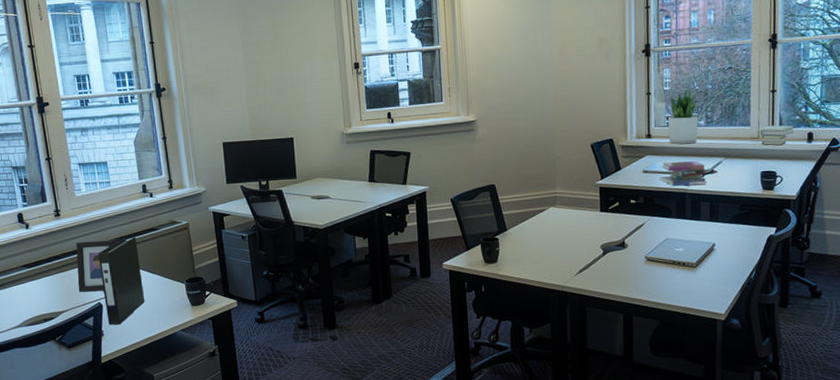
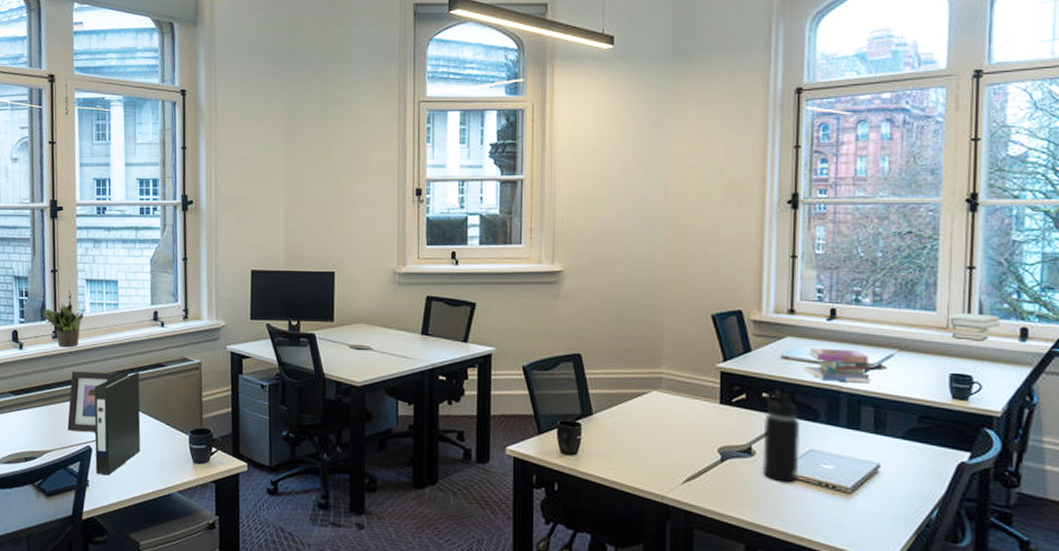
potted plant: none [43,184,81,223] -> present [43,303,85,348]
water bottle: none [631,197,660,264] -> present [761,392,801,482]
planter: present [667,90,699,145] -> none [819,257,862,327]

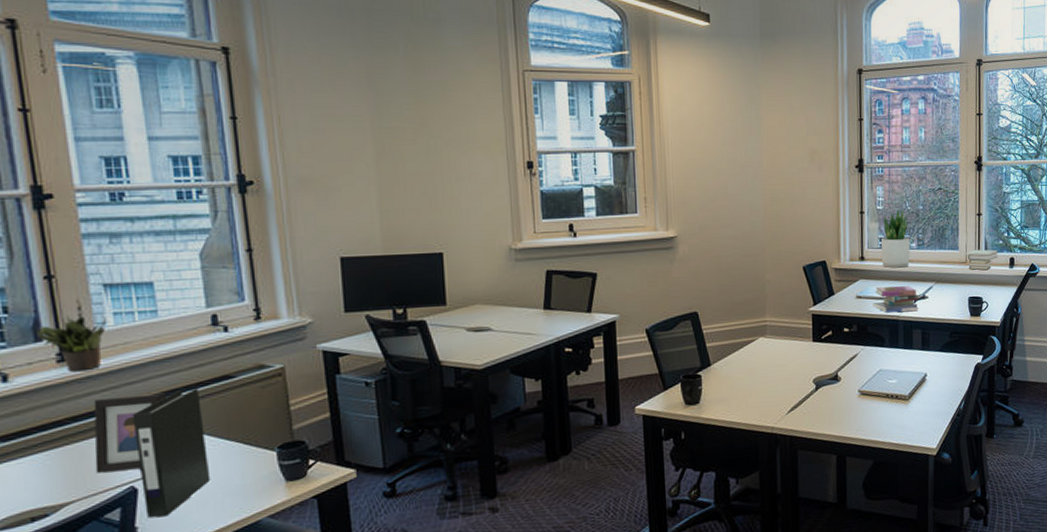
water bottle: present [761,392,801,482] -> none [844,325,873,399]
planter: none [819,257,862,327] -> present [880,210,911,268]

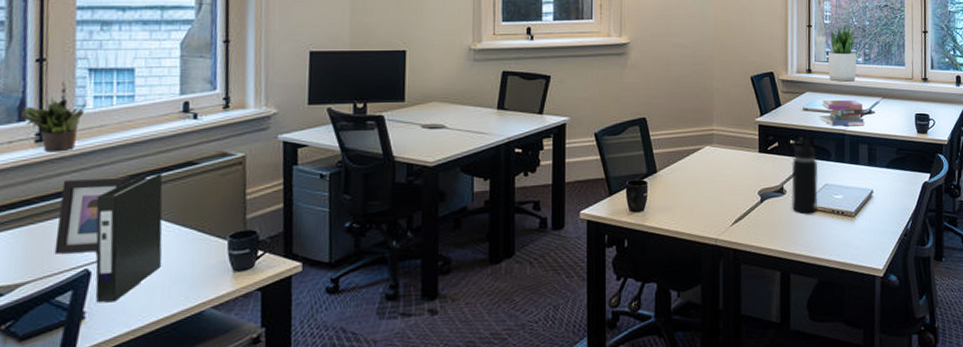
water bottle: none [844,325,873,399] -> present [790,138,819,213]
books: present [966,249,998,271] -> none [912,66,945,88]

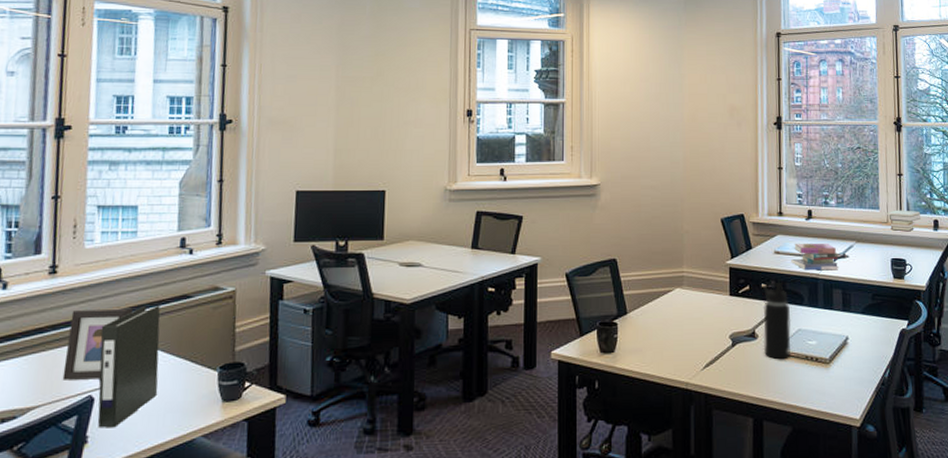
potted plant: present [21,97,87,153] -> none [37,233,95,284]
planter: present [827,25,857,82] -> none [799,168,830,225]
books: none [912,66,945,88] -> present [887,210,921,232]

